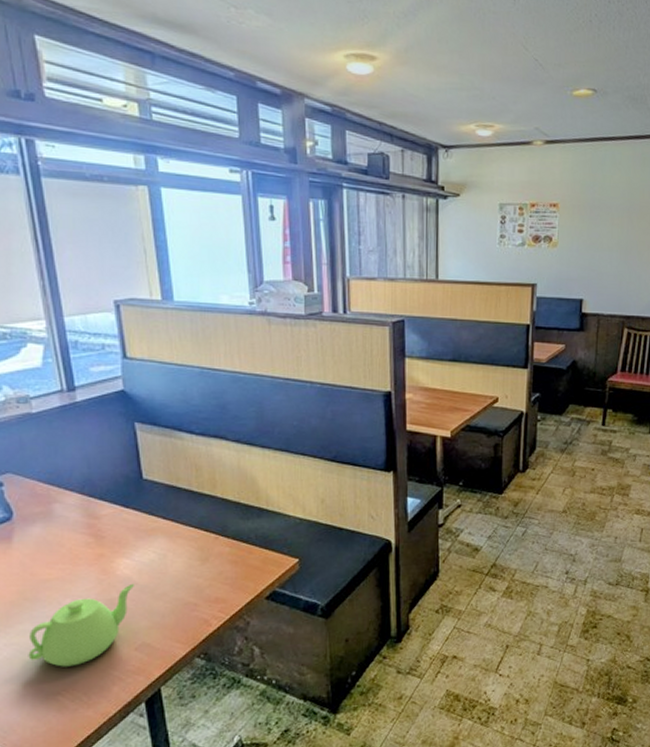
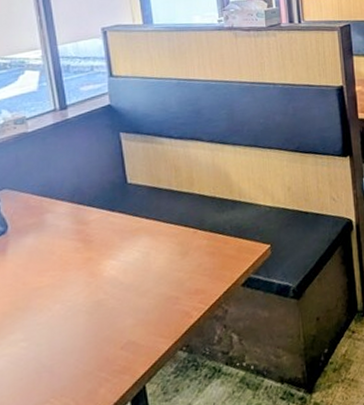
teapot: present [28,583,134,667] -> none [18,283,120,374]

